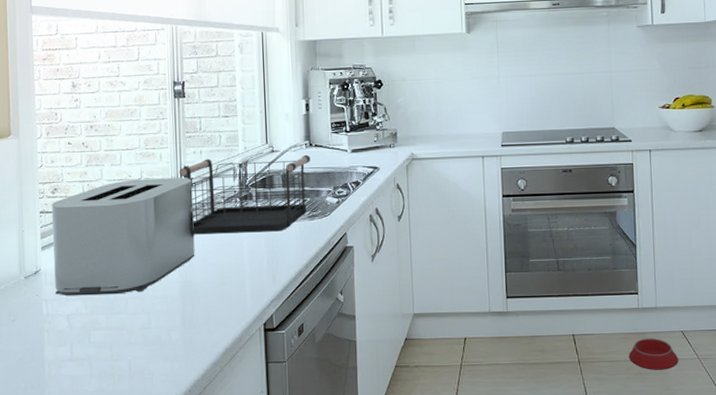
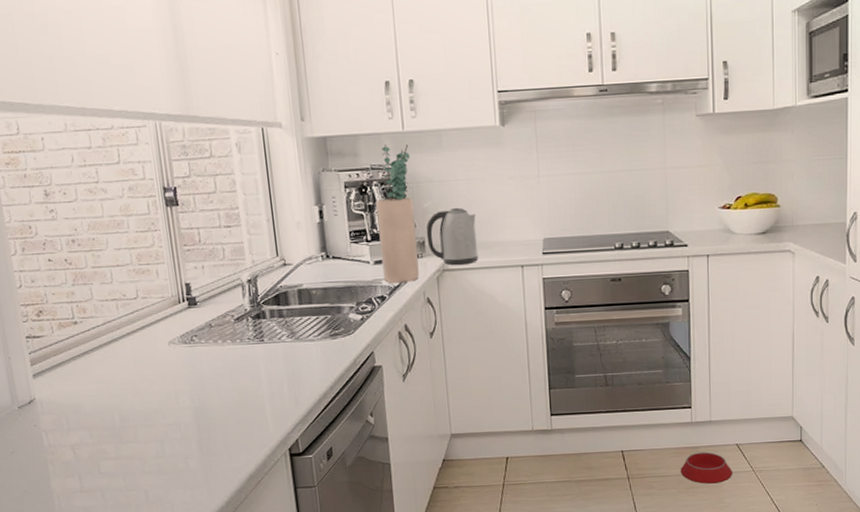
toaster: present [51,177,195,296] -> none [37,295,207,426]
dish rack: present [179,154,310,235] -> none [180,267,328,358]
vase: none [356,47,391,170] -> present [376,144,419,283]
kettle: none [398,103,443,155] -> present [426,207,478,265]

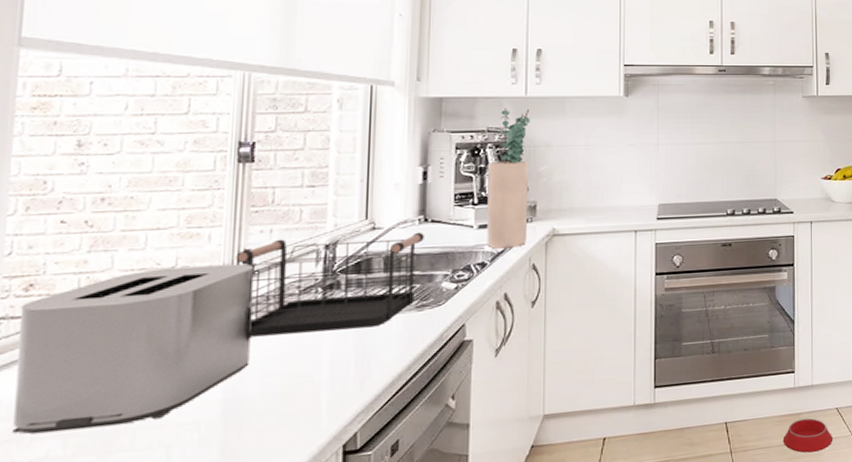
toaster: none [37,295,207,426] -> present [13,263,254,434]
dish rack: none [180,267,328,358] -> present [235,232,424,337]
kettle: present [426,207,478,265] -> none [539,172,592,230]

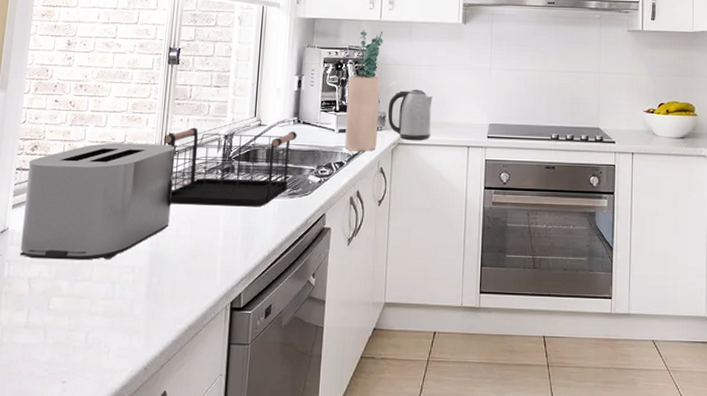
kettle: none [539,172,592,230] -> present [387,89,433,140]
pet bowl: present [782,418,832,453] -> none [598,345,648,380]

